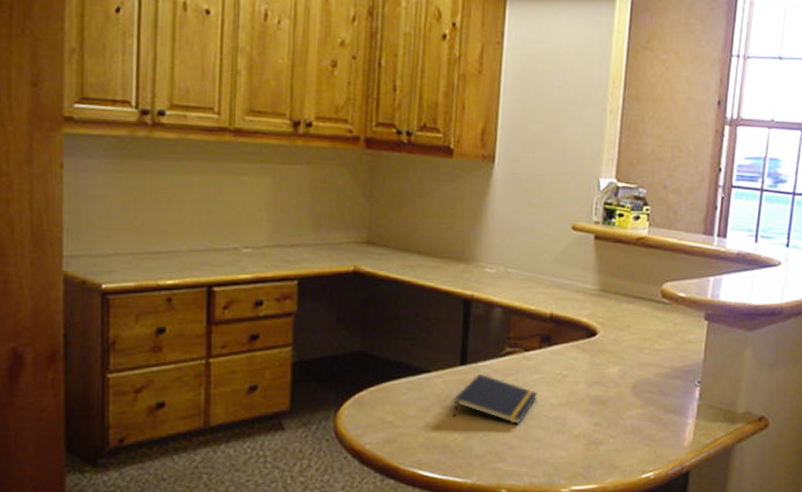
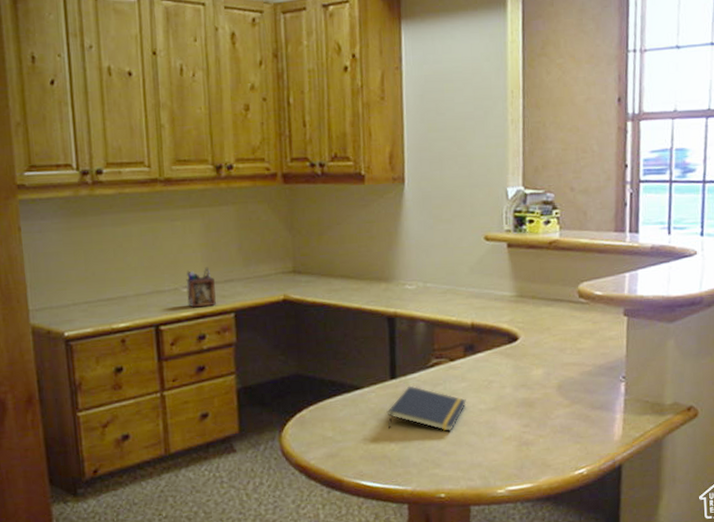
desk organizer: none [247,228,279,271] -> present [186,267,216,308]

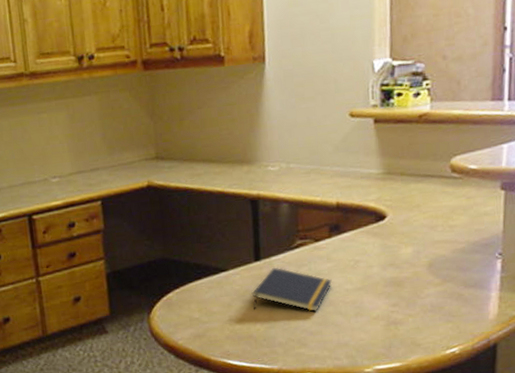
desk organizer: present [186,267,216,308] -> none [54,157,84,197]

